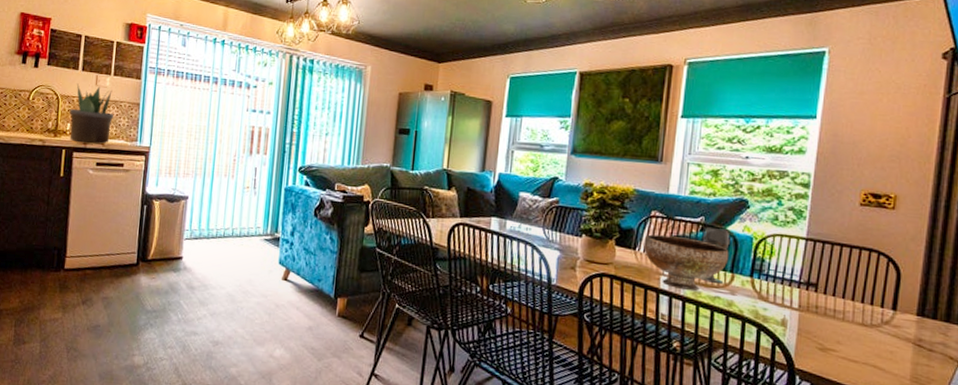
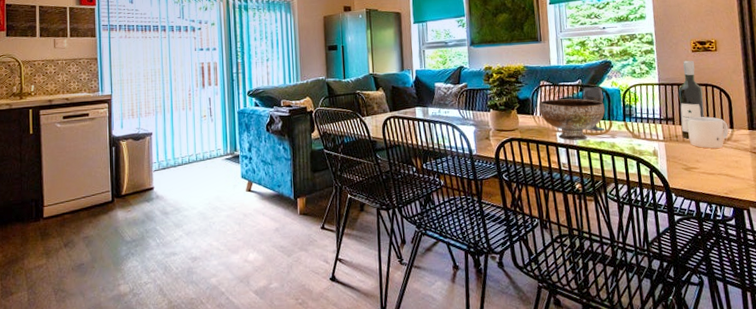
planter: present [69,83,113,145] -> none [32,48,74,101]
bottle: none [824,214,865,313] -> present [678,60,705,139]
mug: none [832,286,890,332] -> present [686,116,729,149]

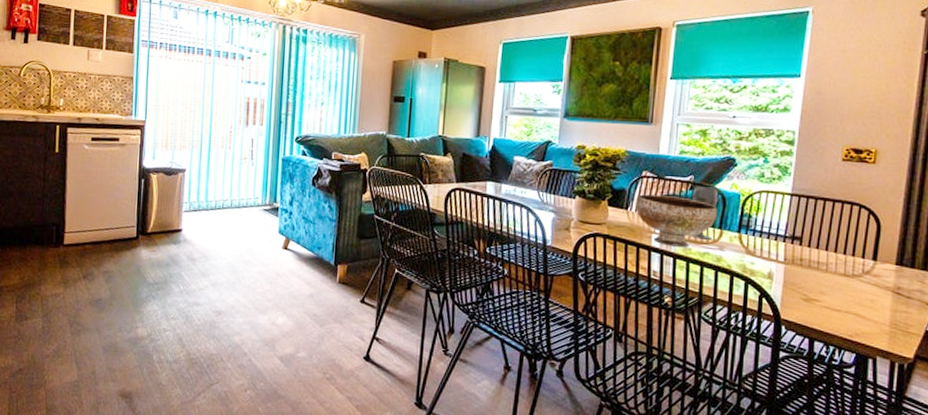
bottle: present [678,60,705,139] -> none [808,170,847,265]
mug: present [686,116,729,149] -> none [816,239,870,282]

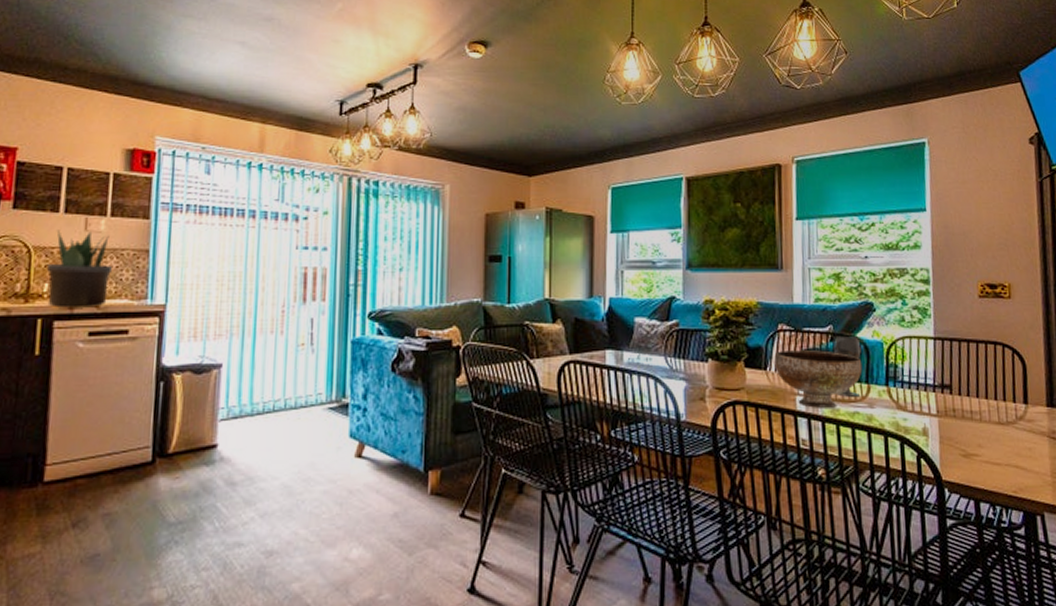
planter: none [62,58,107,120] -> present [47,230,112,308]

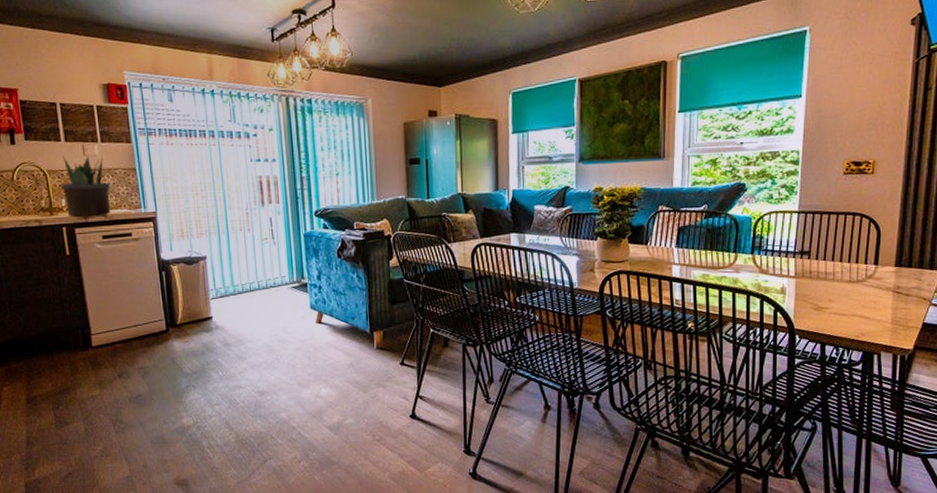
bowl: present [774,350,862,410] -> none [654,227,731,275]
wine glass: present [833,335,861,397] -> none [706,213,731,265]

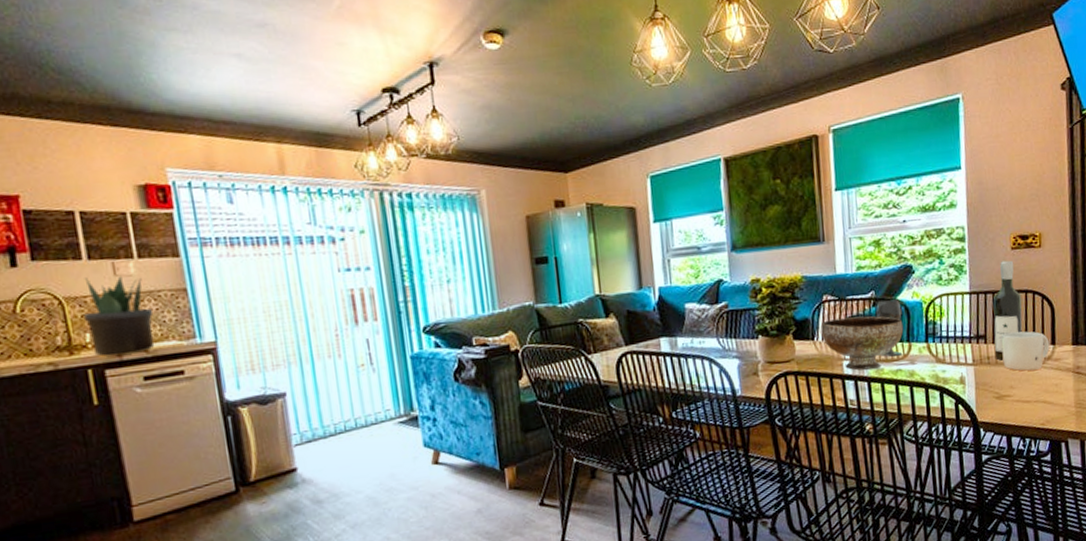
bowl: none [654,227,731,275] -> present [821,316,904,371]
wine glass: none [706,213,731,265] -> present [875,299,902,357]
bottle: none [817,184,849,276] -> present [993,260,1023,361]
mug: none [824,250,872,288] -> present [1001,331,1050,371]

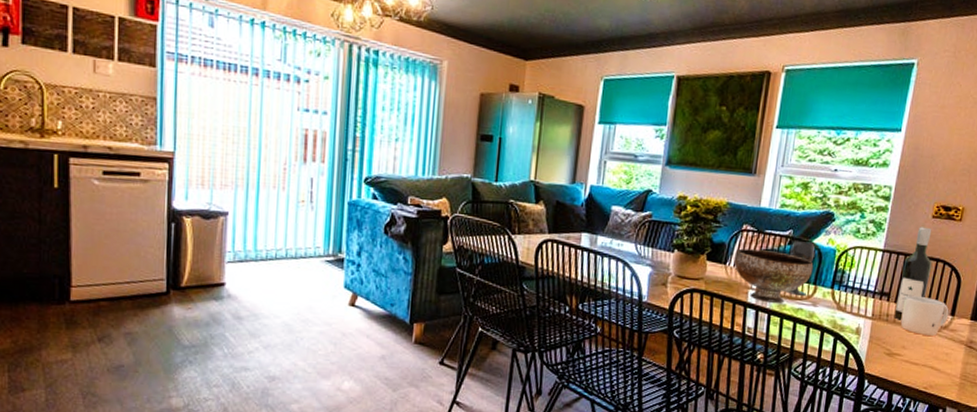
planter: present [84,276,155,357] -> none [60,69,121,149]

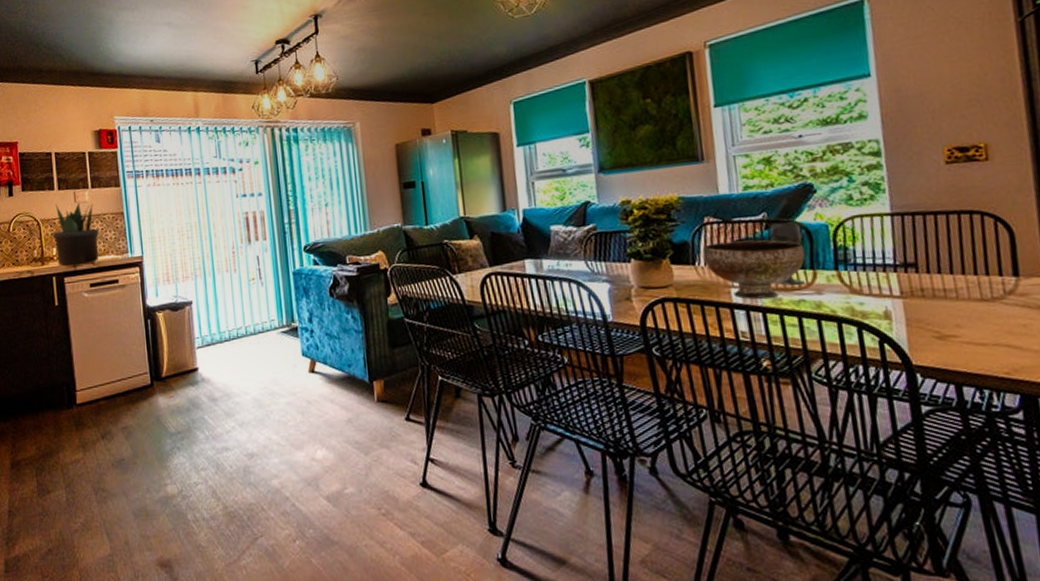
planter: none [60,69,121,149] -> present [53,202,99,267]
bottle: present [894,226,933,320] -> none [924,176,969,294]
mug: present [900,294,950,337] -> none [938,259,1011,308]

